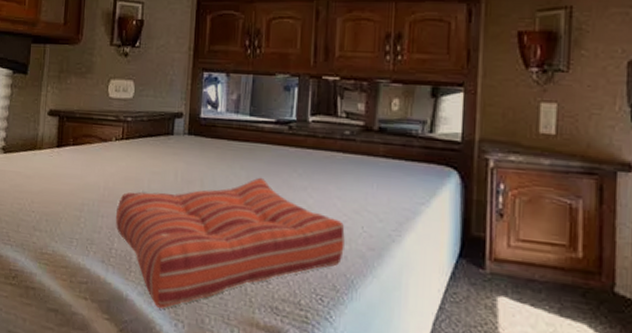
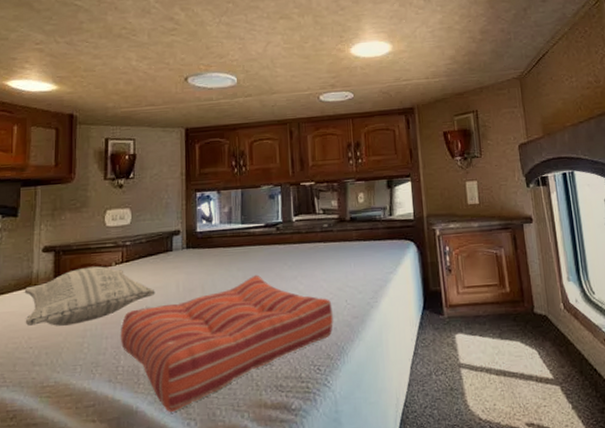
pillow: none [29,138,153,197] -> present [24,266,155,326]

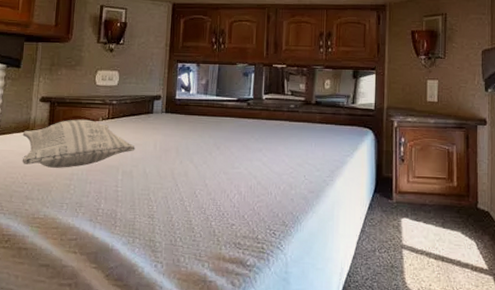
seat cushion: present [120,274,333,412] -> none [102,143,291,254]

